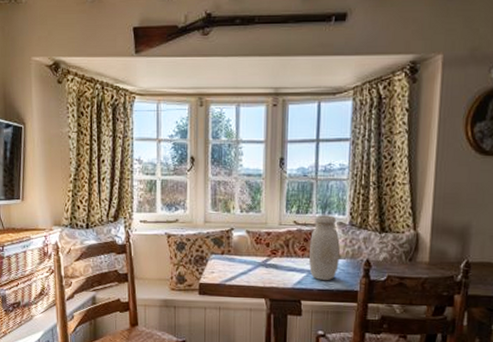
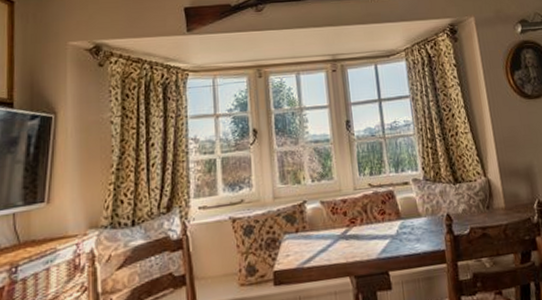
jar: present [308,215,340,281] -> none [388,172,421,245]

